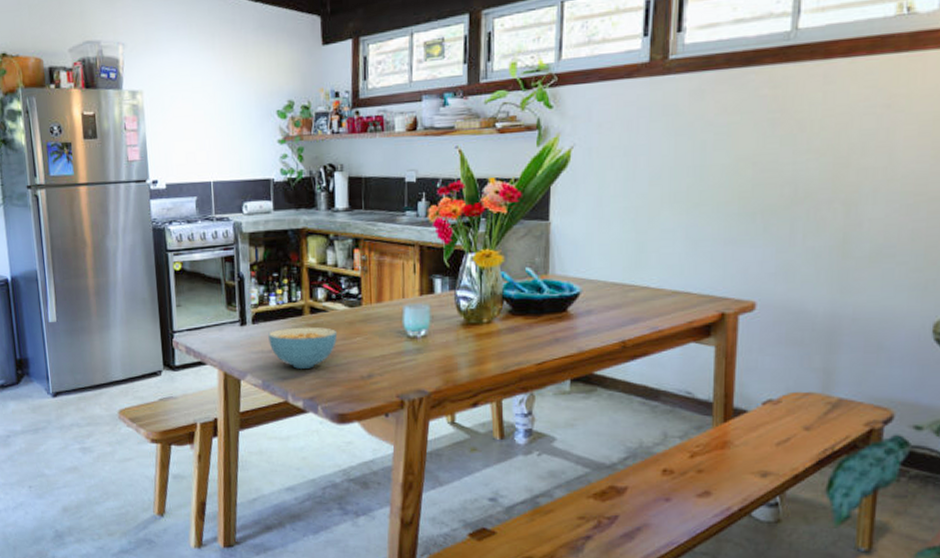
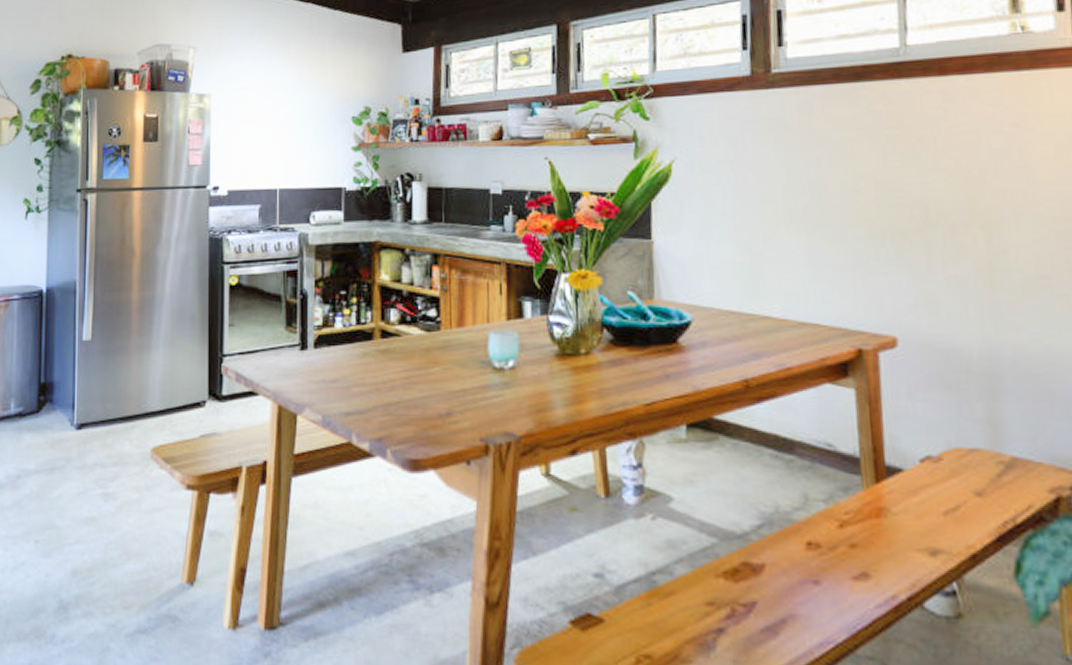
cereal bowl: present [268,327,338,369] -> none [332,353,412,403]

